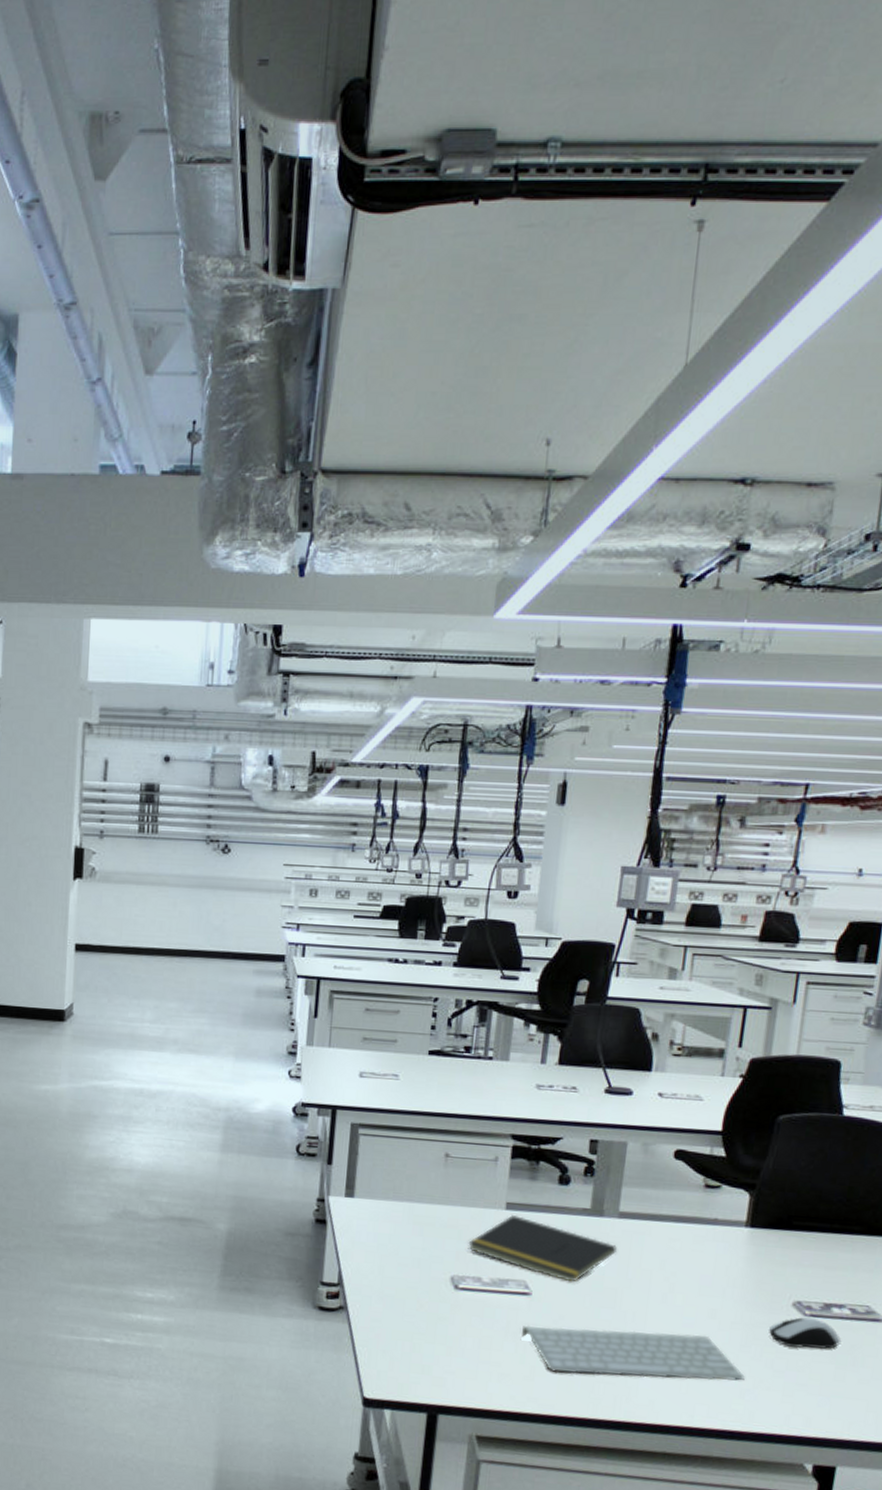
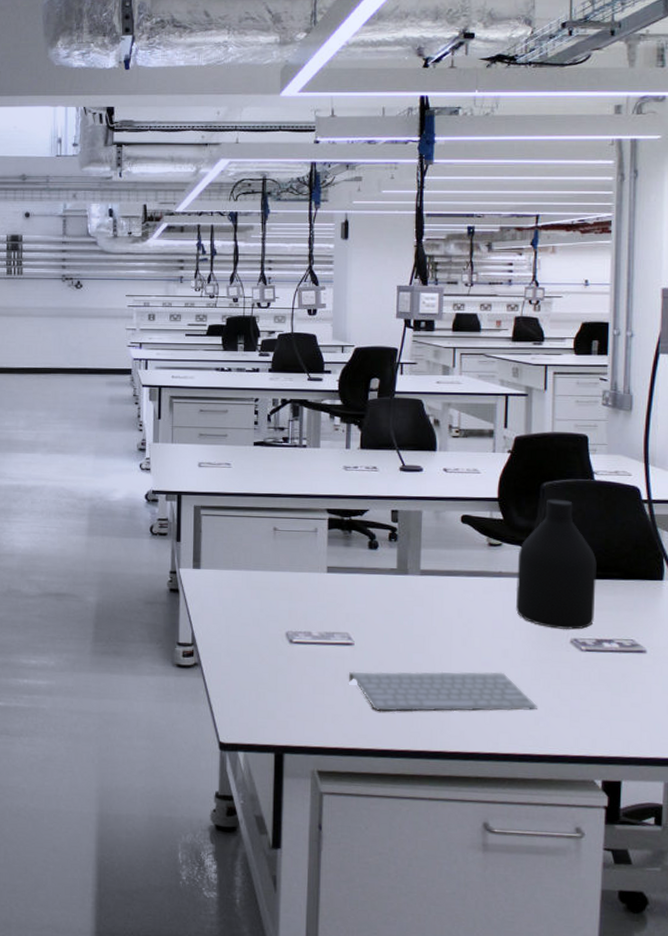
notepad: present [467,1215,618,1281] -> none [298,577,422,631]
bottle: none [730,1135,835,1291] -> present [515,499,597,630]
computer mouse: present [768,1317,842,1350] -> none [552,652,614,679]

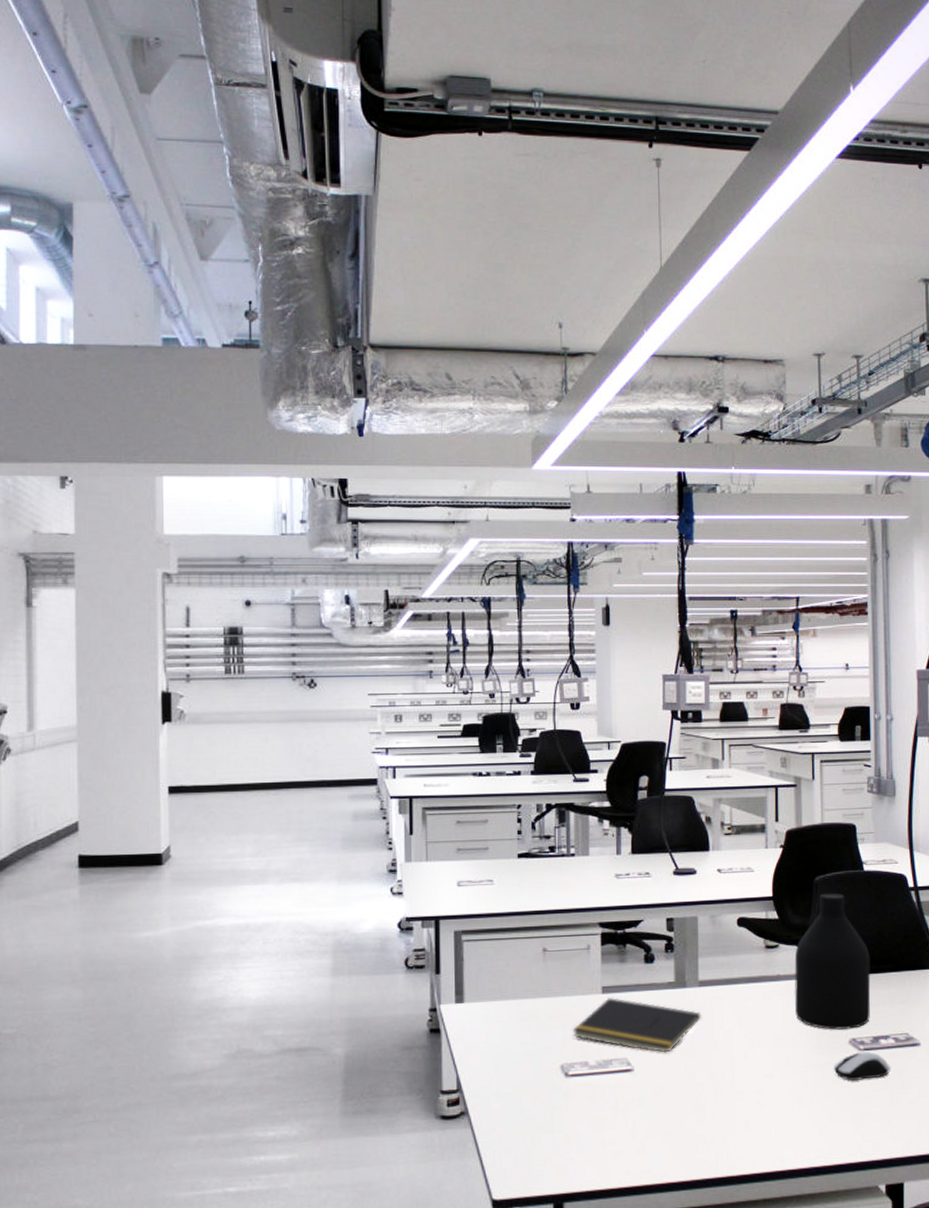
notepad: none [298,577,422,631] -> present [572,998,702,1052]
keyboard: present [348,671,537,712] -> none [629,1082,821,1141]
computer mouse: none [552,652,614,679] -> present [833,1051,891,1081]

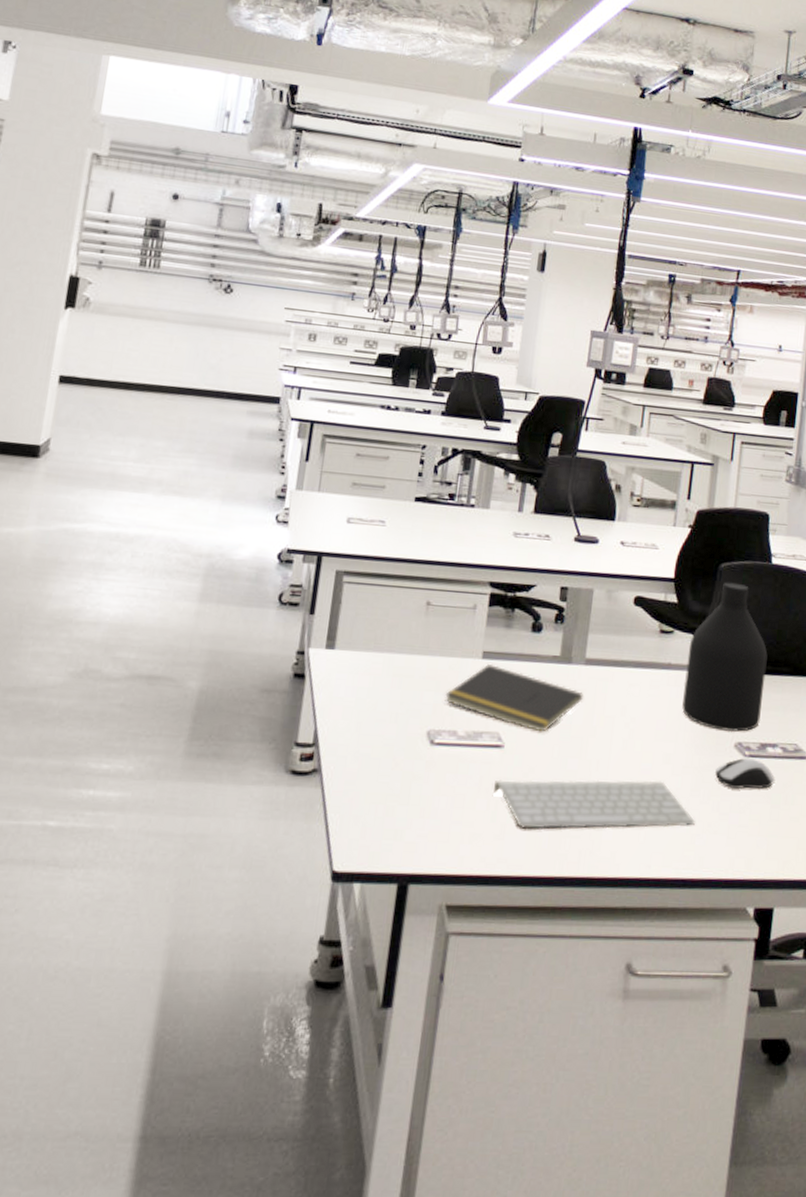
keyboard: none [629,1082,821,1141] -> present [493,780,695,830]

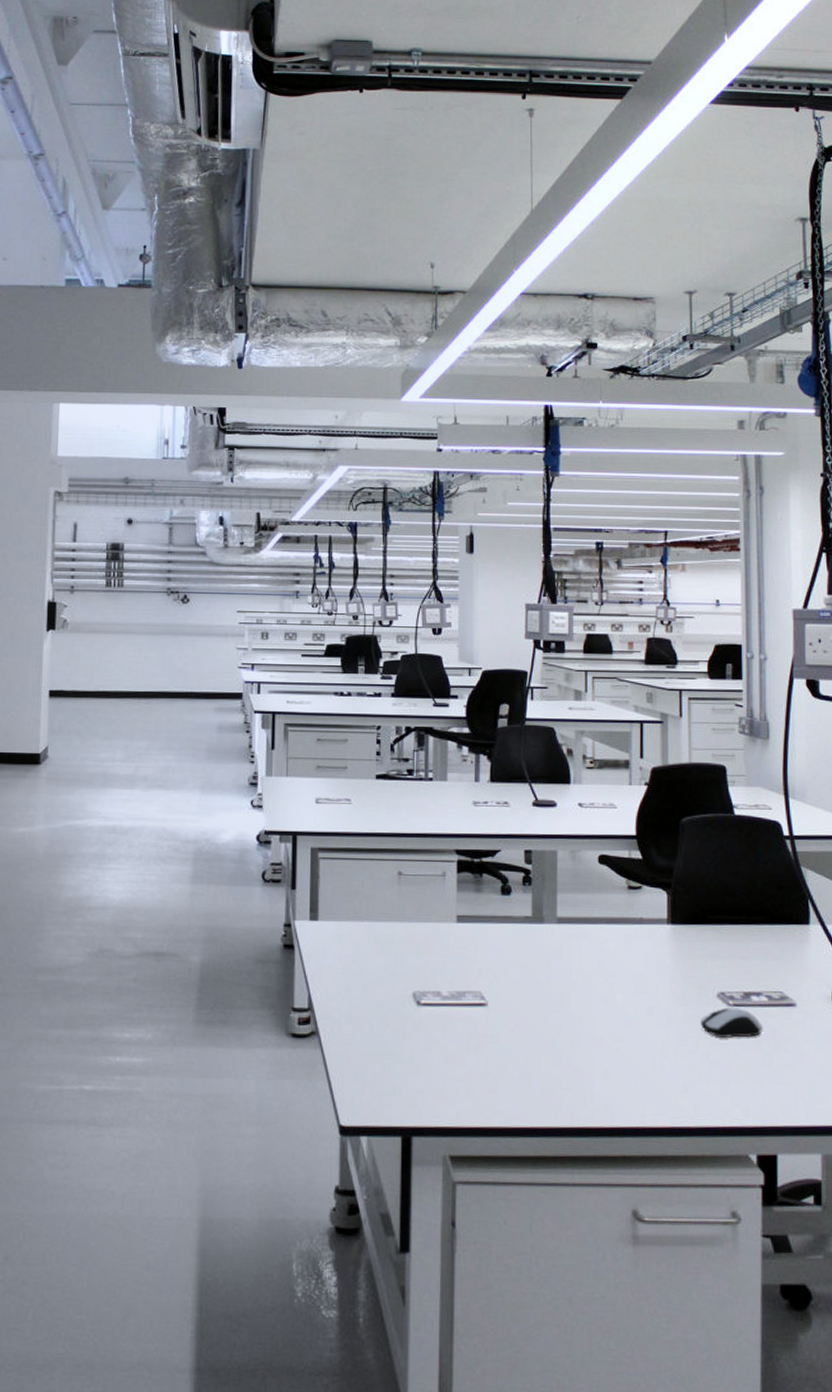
notepad: present [444,664,584,731] -> none [426,928,560,988]
keyboard: present [493,780,695,830] -> none [481,1032,685,1082]
bottle: present [682,582,768,732] -> none [658,835,741,982]

